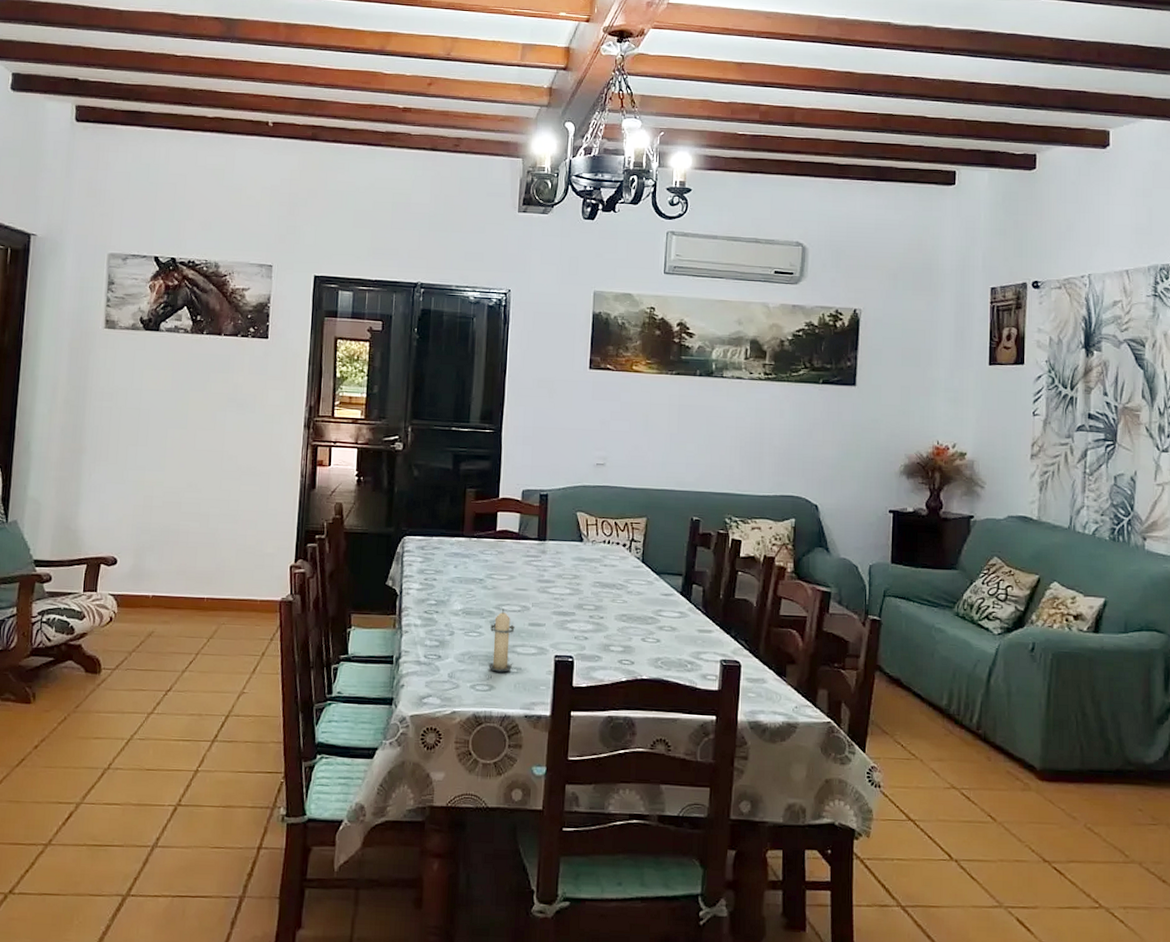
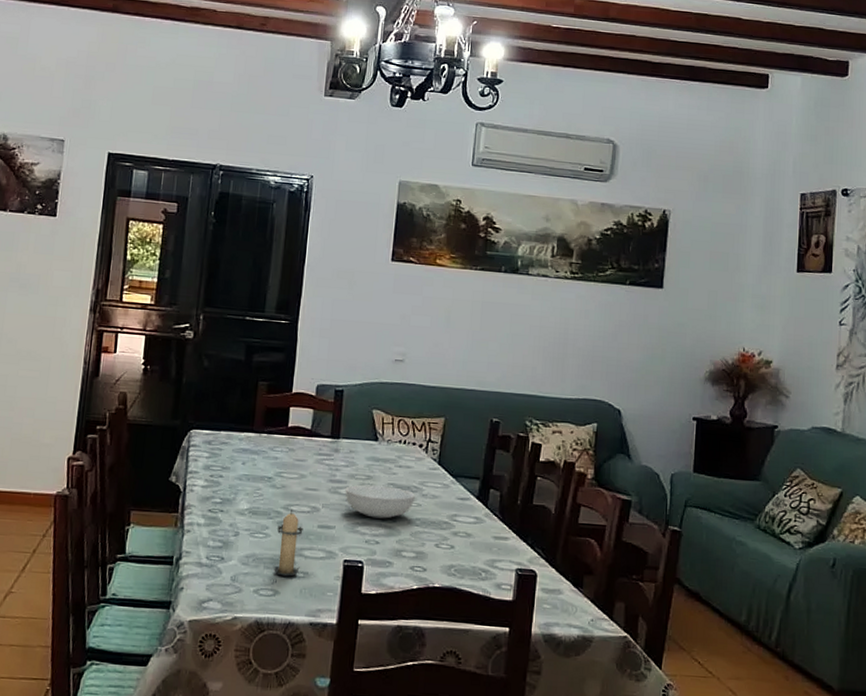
serving bowl: none [553,583,620,616] -> present [345,484,415,519]

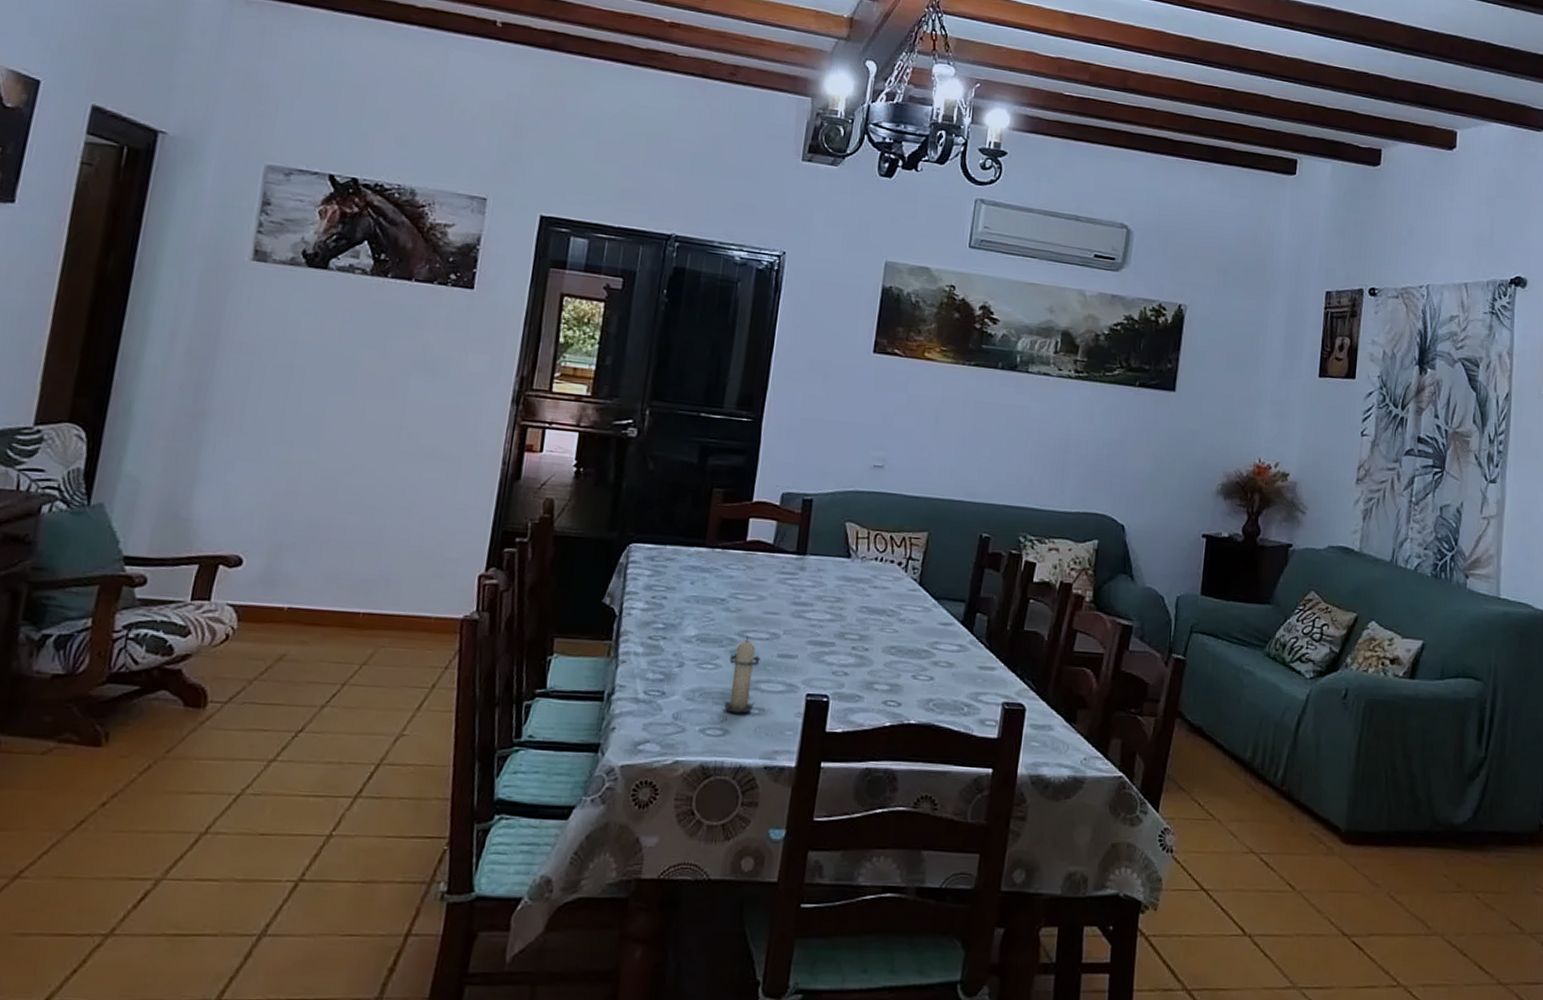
serving bowl: present [345,484,415,519] -> none [810,607,891,647]

